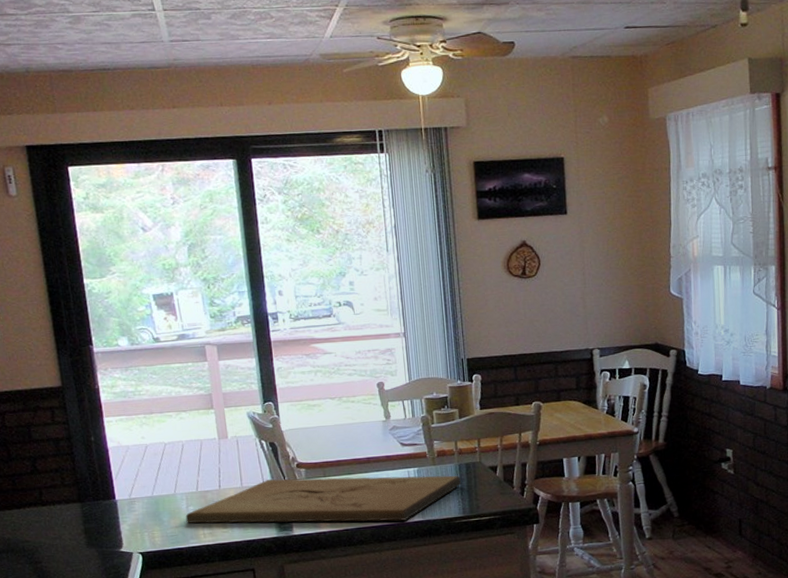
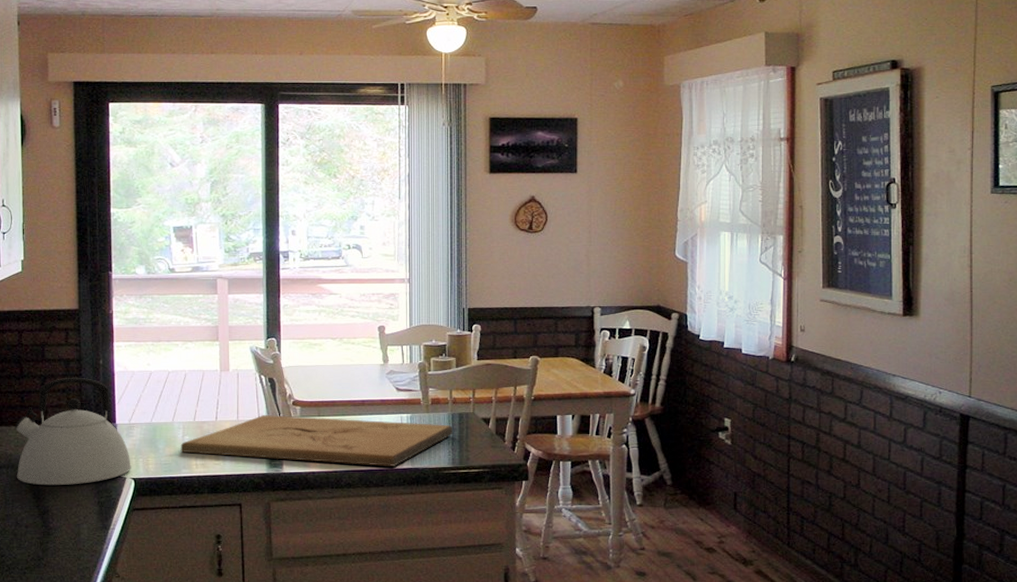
kettle: none [9,456,137,567] -> present [15,378,131,486]

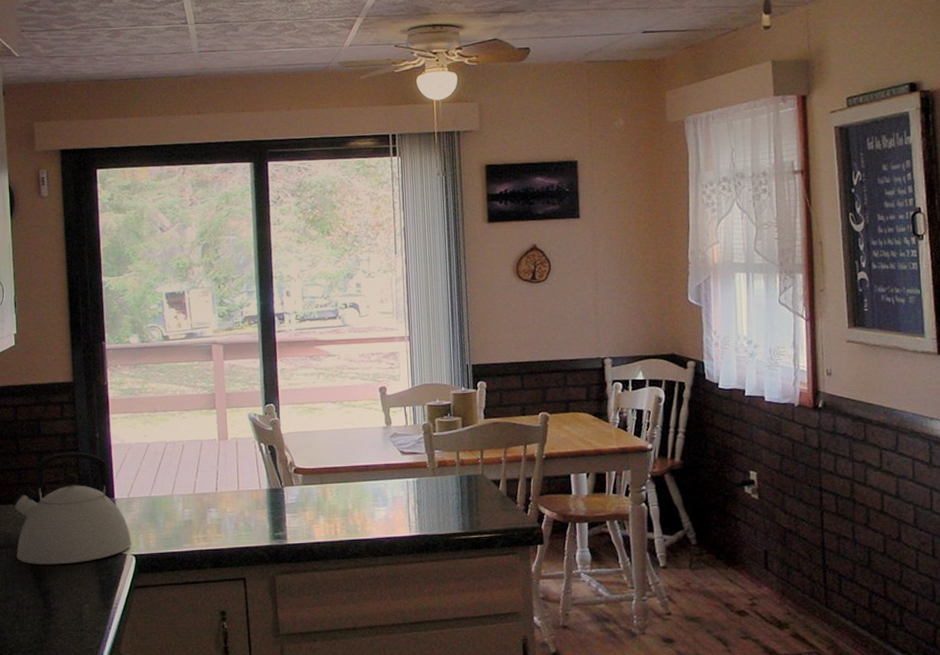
cutting board: present [180,415,453,467] -> none [181,484,462,534]

